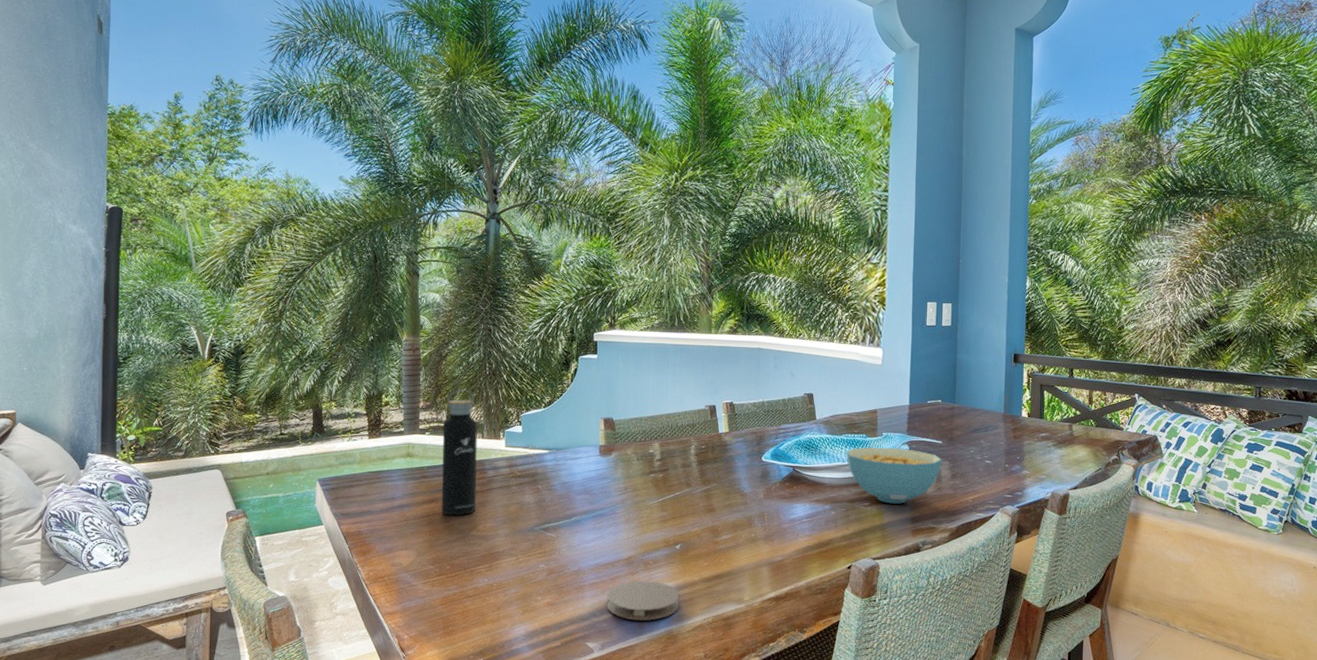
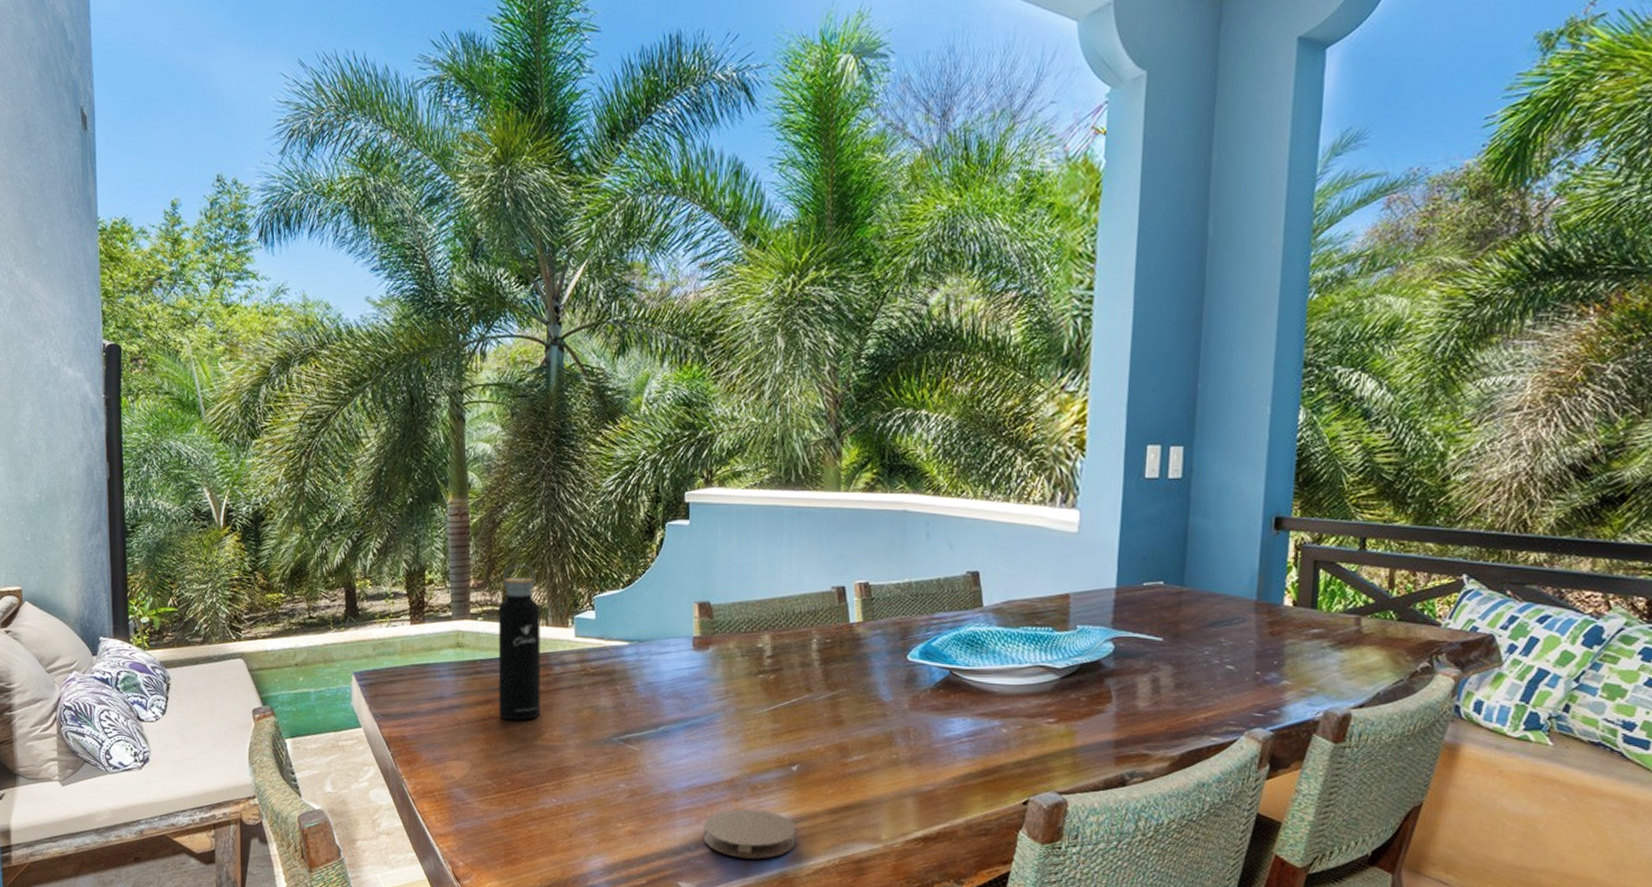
cereal bowl: present [846,447,942,504] -> none [1024,644,1162,722]

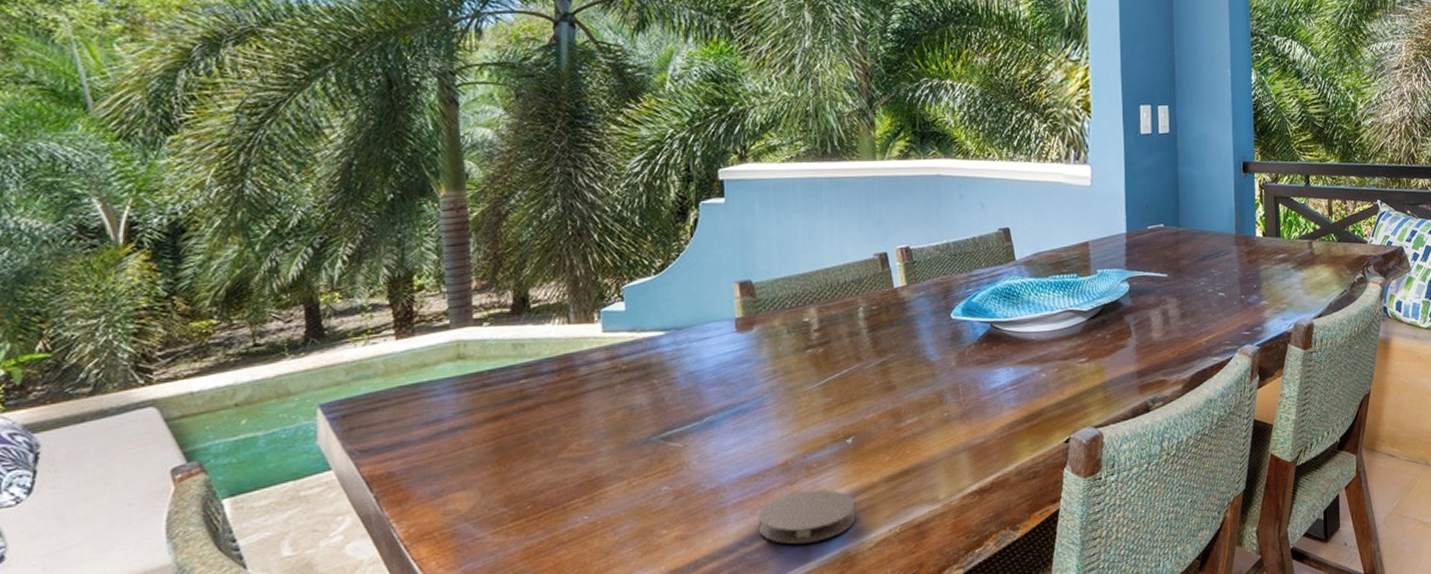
water bottle: present [498,564,540,721] -> none [508,258,565,435]

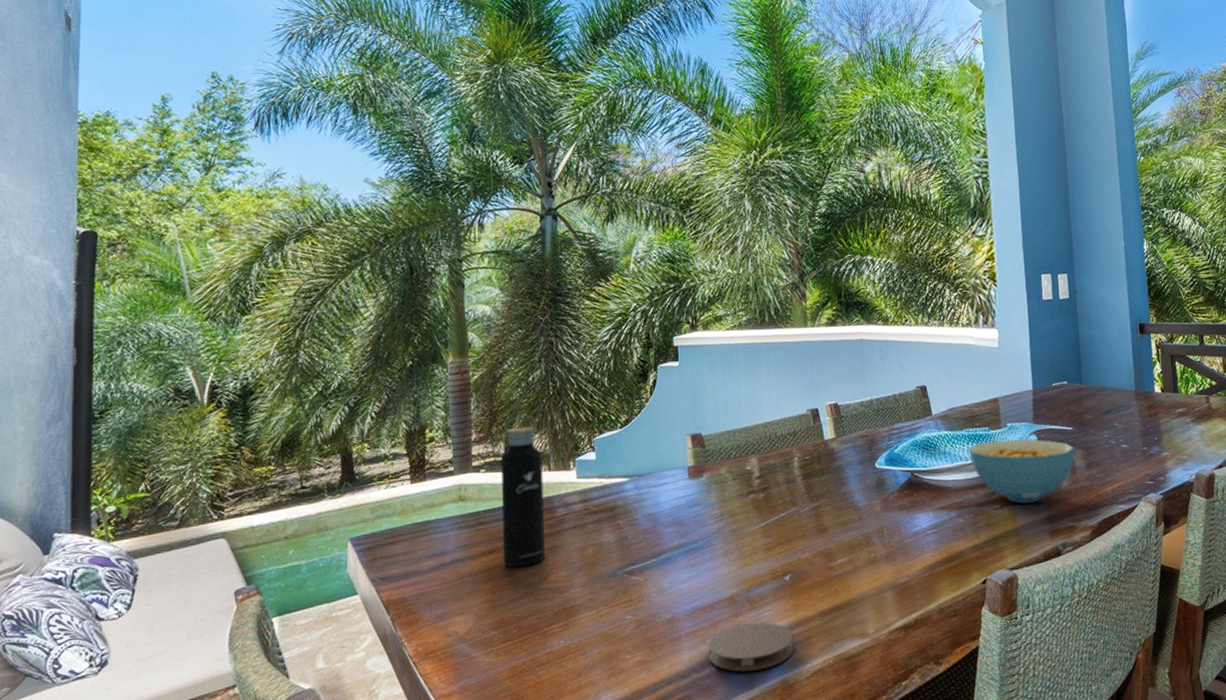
water bottle: none [508,258,565,435] -> present [500,415,545,568]
cereal bowl: none [1055,287,1169,357] -> present [969,439,1075,504]

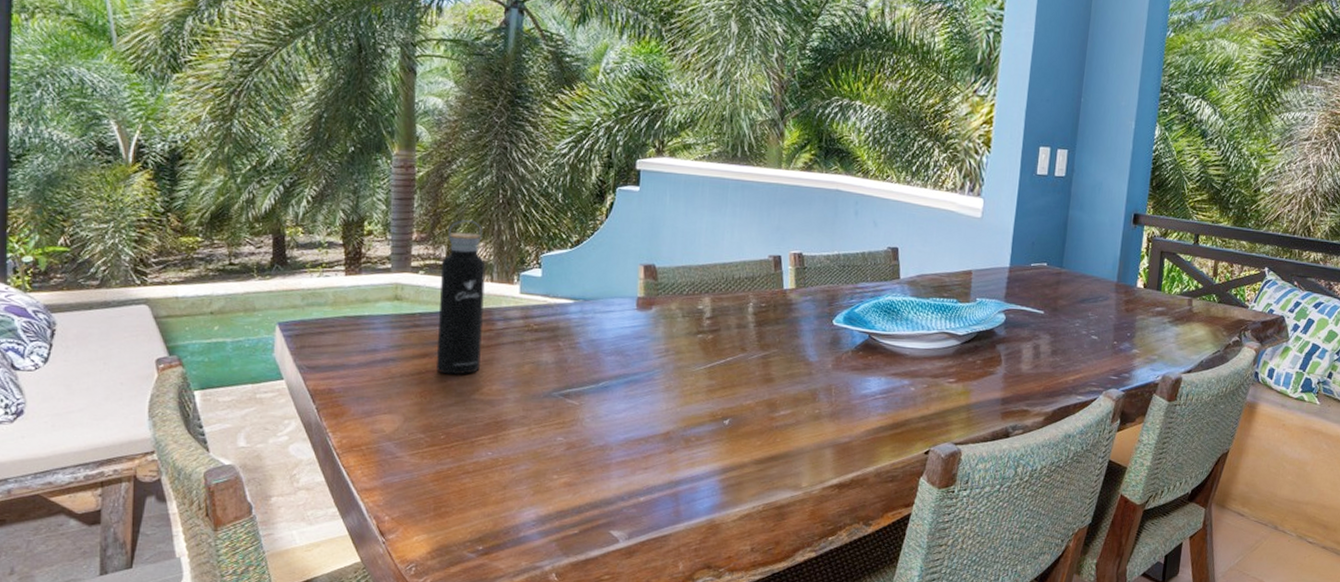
coaster: present [708,622,794,672] -> none [637,460,726,507]
cereal bowl: present [969,439,1075,504] -> none [932,314,1043,382]

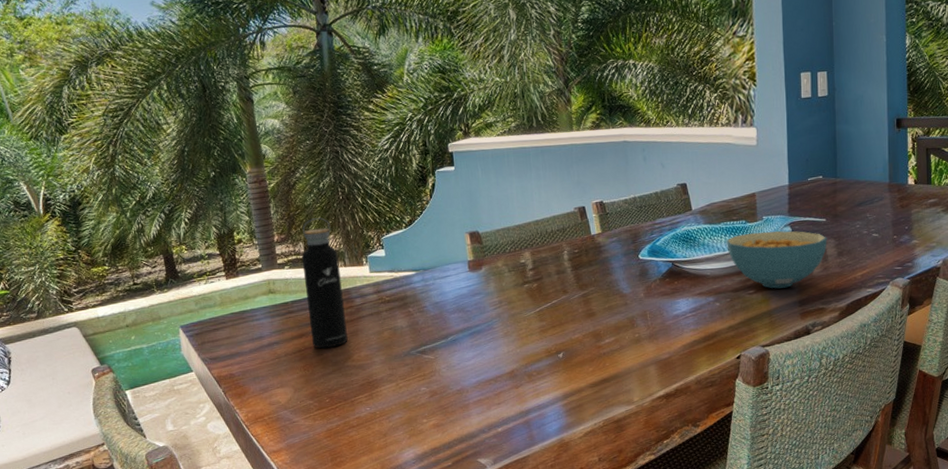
cereal bowl: none [932,314,1043,382] -> present [726,230,827,289]

